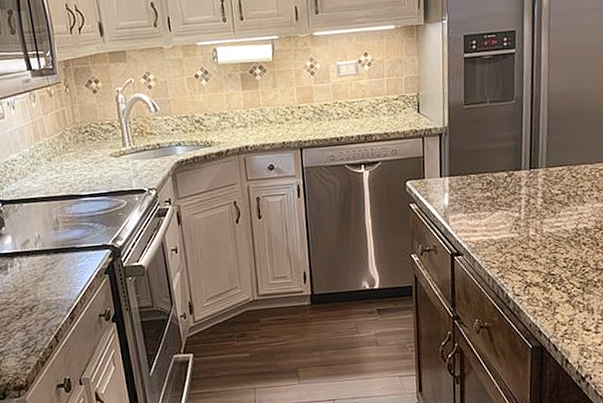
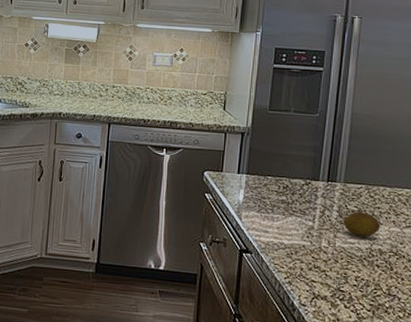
fruit: none [548,193,584,219] -> present [342,211,380,237]

